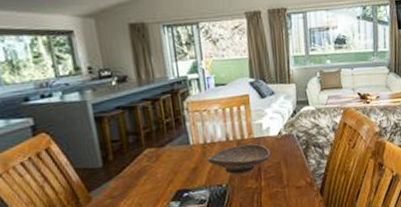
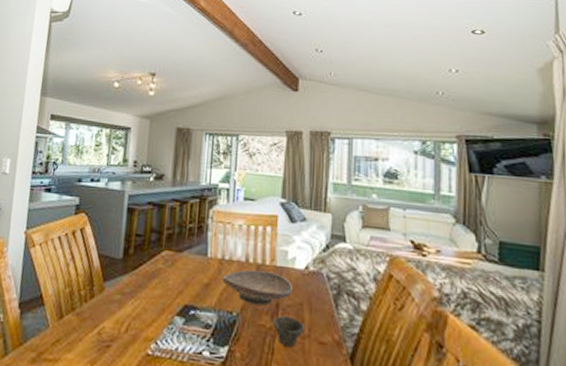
cup: none [258,175,284,198] -> present [273,316,305,347]

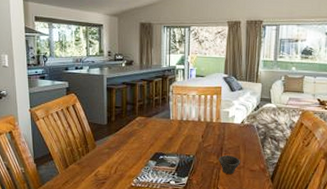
decorative bowl: present [222,269,292,306] -> none [182,126,232,150]

